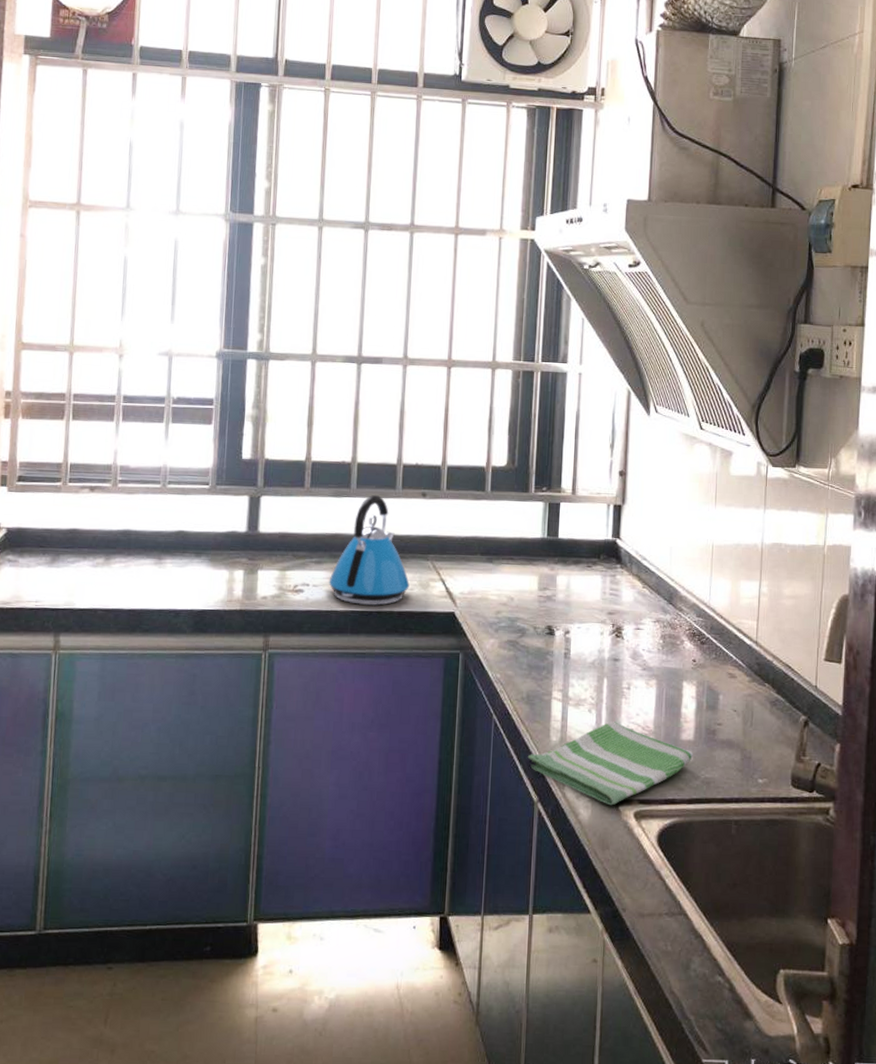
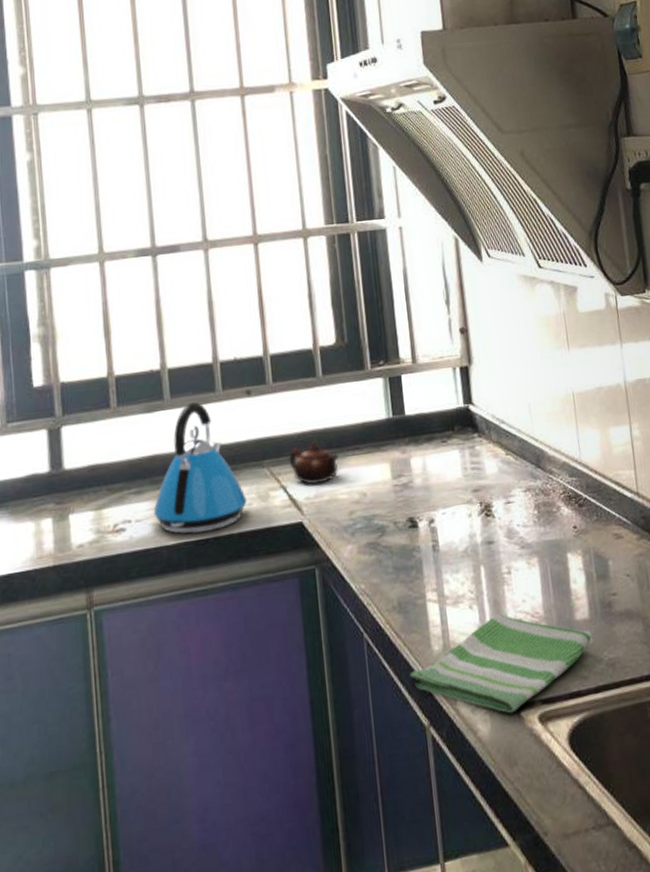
teapot: none [451,546,494,583] -> present [289,441,339,485]

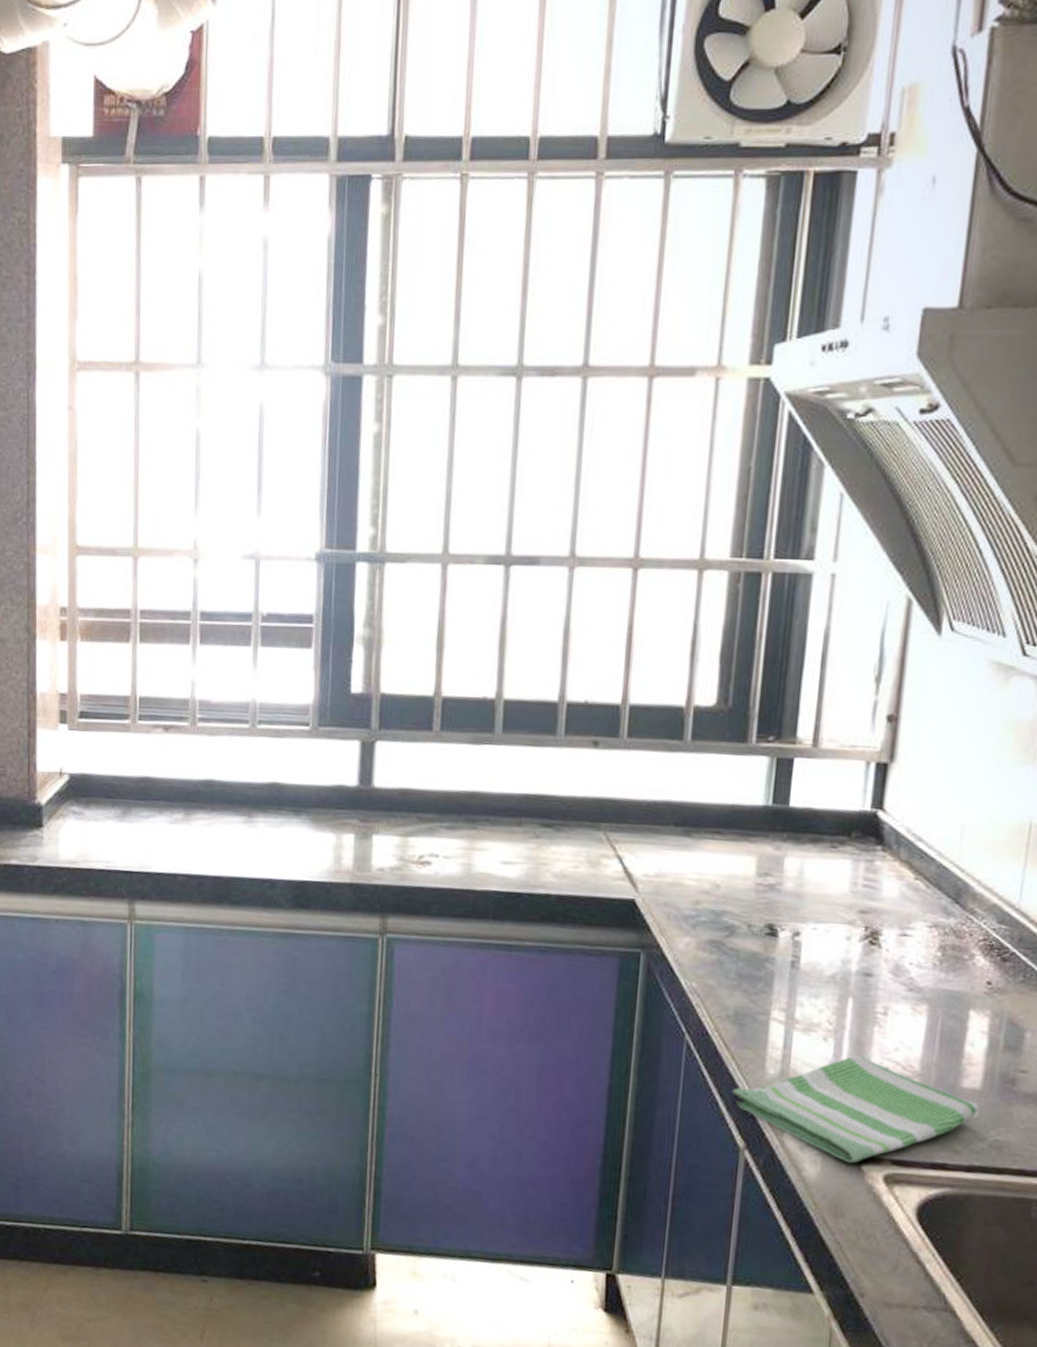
kettle: present [153,401,247,535] -> none [464,741,573,887]
teapot: present [289,441,339,485] -> none [631,814,693,863]

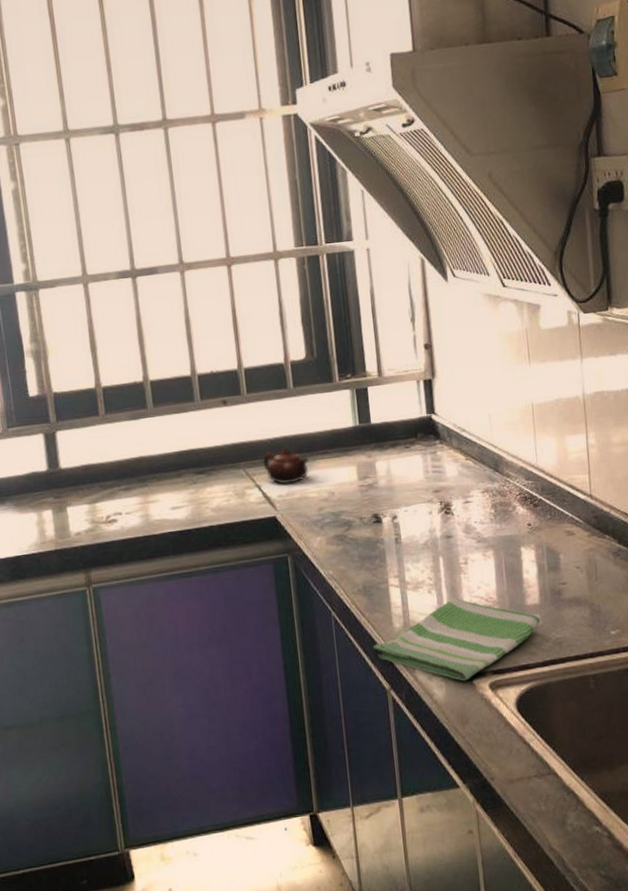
teapot: none [631,814,693,863] -> present [263,446,309,484]

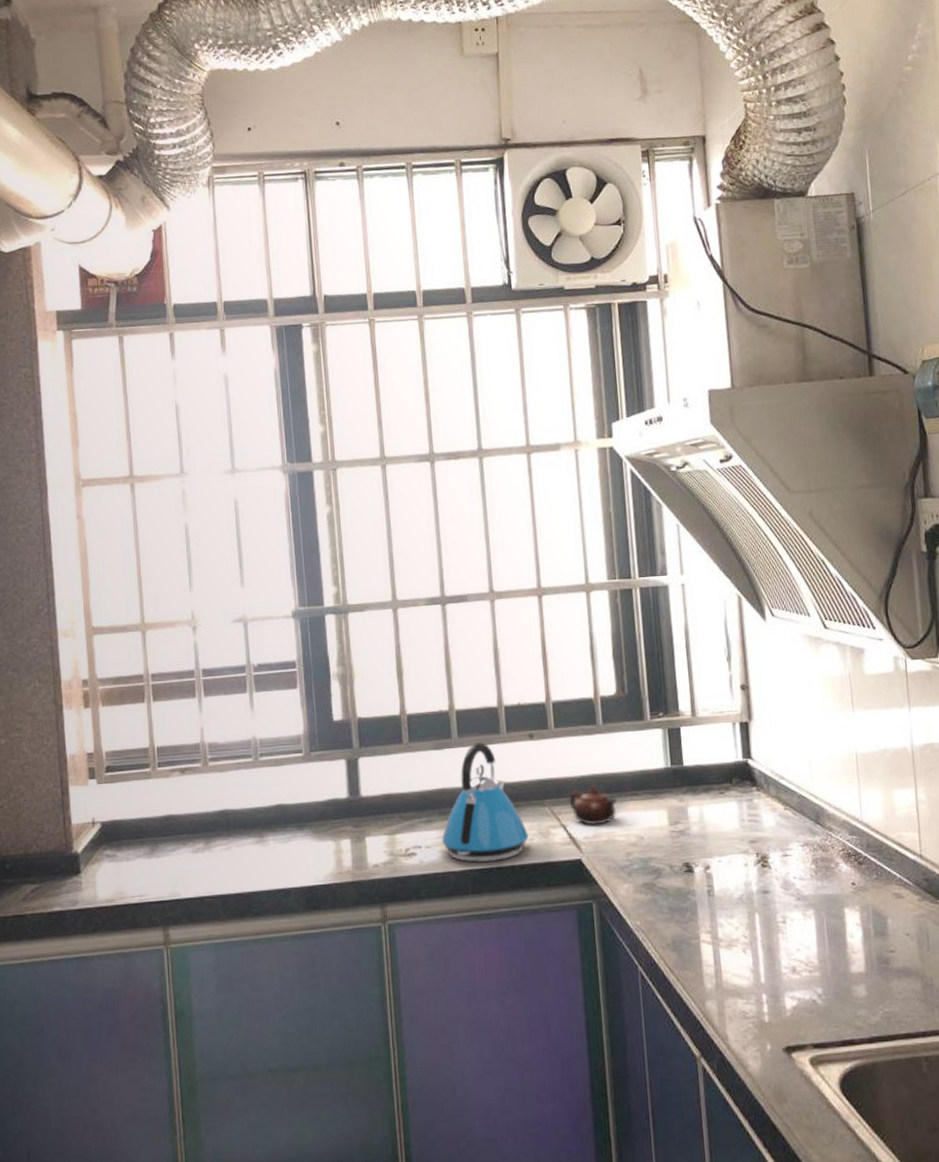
kettle: none [141,410,225,526] -> present [441,741,529,863]
dish towel: present [373,598,541,681] -> none [682,960,867,1054]

